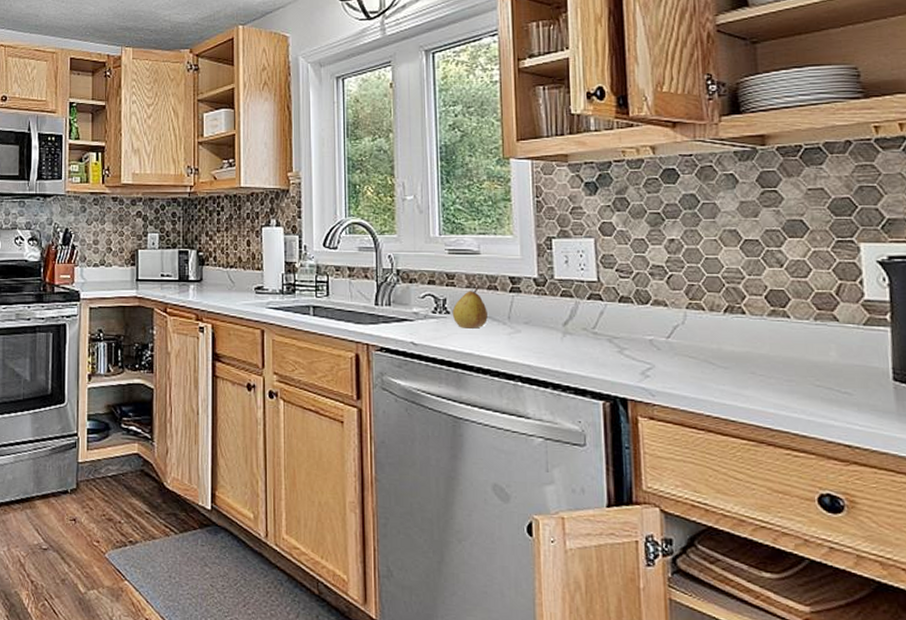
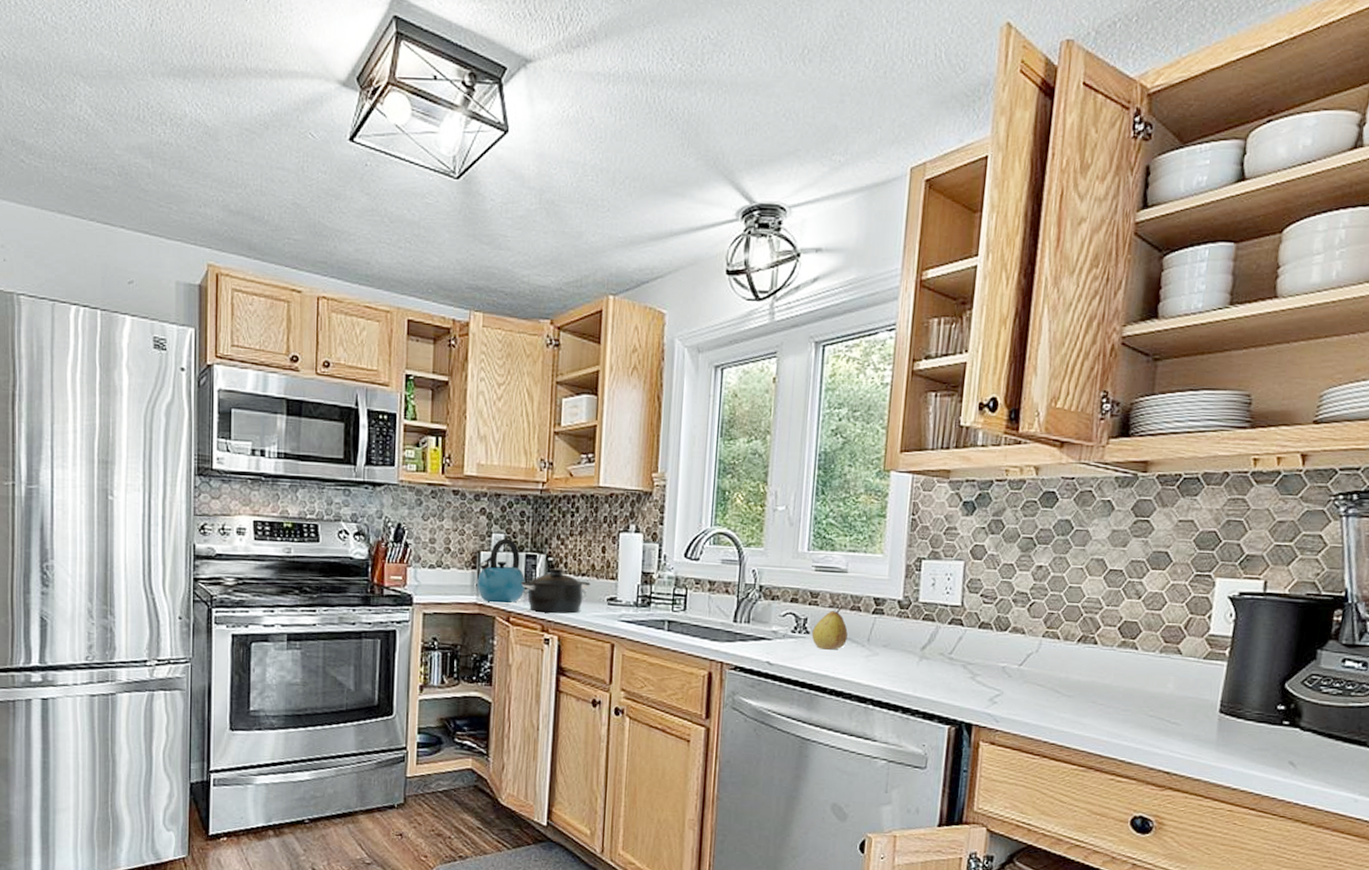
kettle: none [136,237,179,296] -> present [477,538,526,603]
saucepan: none [175,262,239,304] -> present [520,568,591,614]

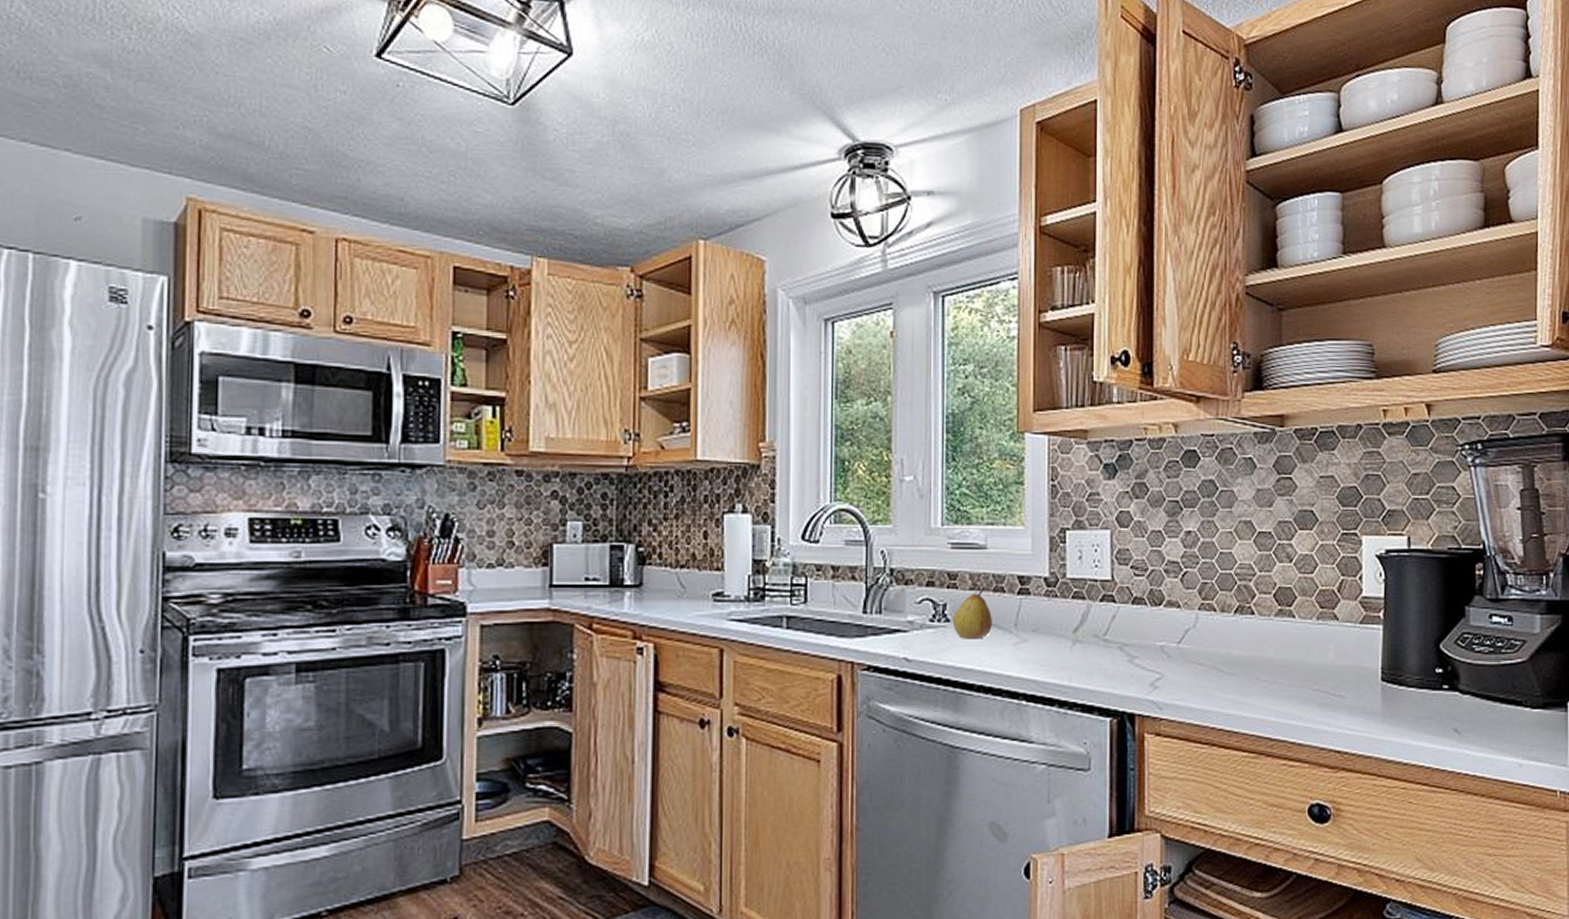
kettle: present [477,538,526,603] -> none [550,527,611,607]
saucepan: present [520,568,591,614] -> none [604,561,691,617]

